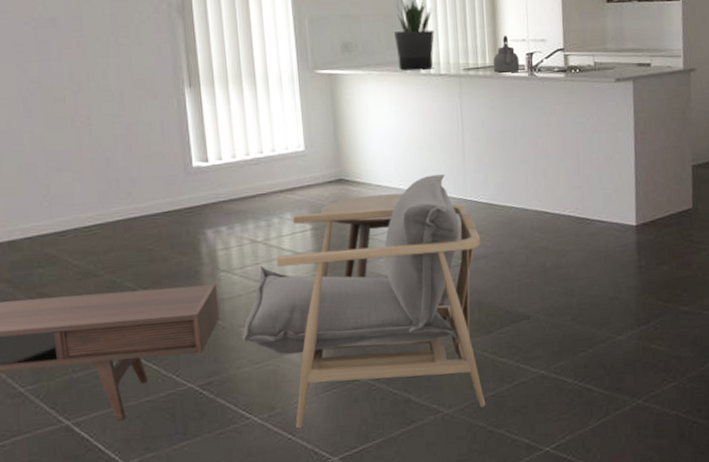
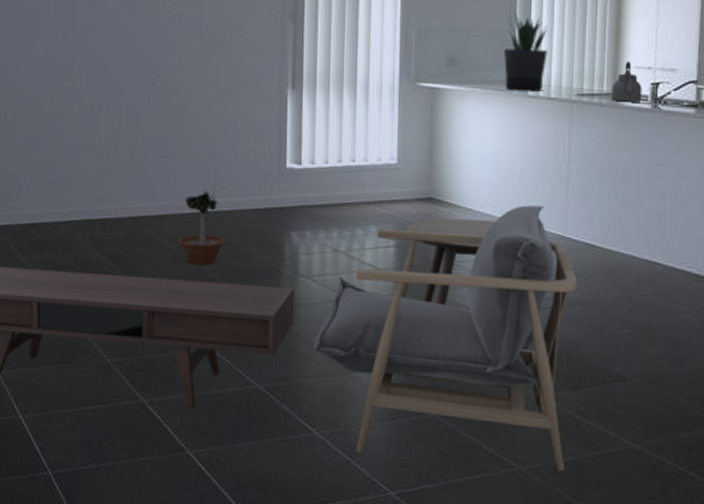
potted tree: none [84,194,137,277] -> present [178,186,225,265]

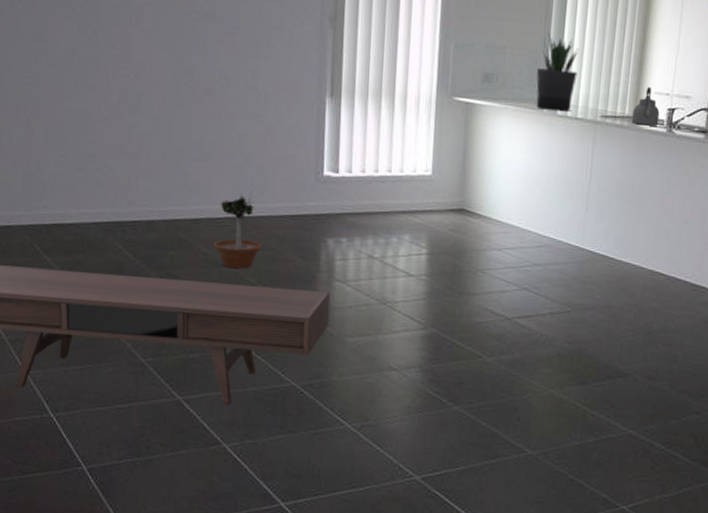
armchair: present [313,205,577,472] -> none [347,218,591,455]
side table: present [405,218,531,366] -> none [437,229,546,364]

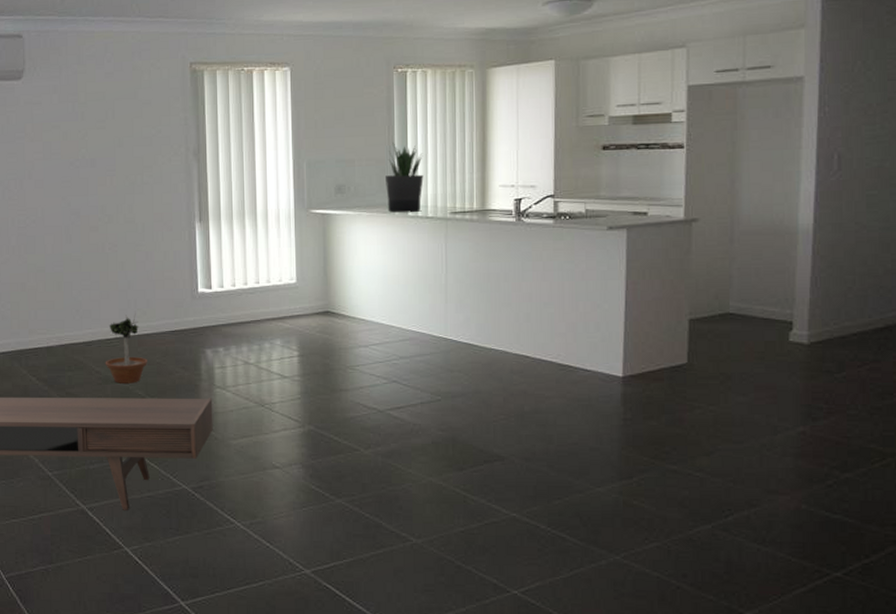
kettle: present [631,86,660,126] -> none [480,180,507,217]

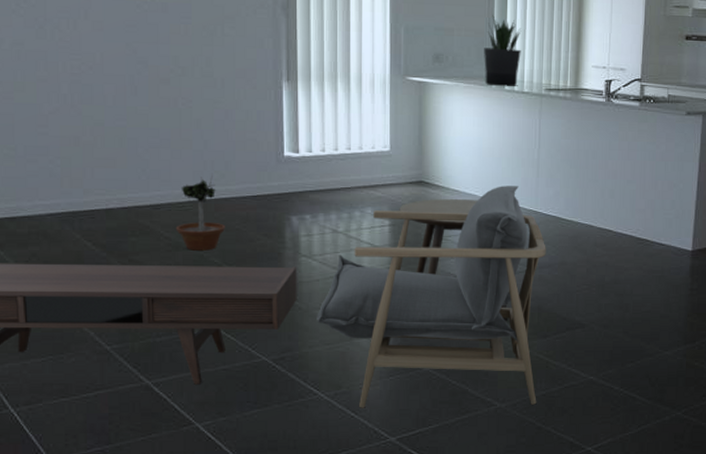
armchair: none [231,313,459,542] -> present [317,186,546,408]
side table: none [307,327,421,453] -> present [399,198,509,321]

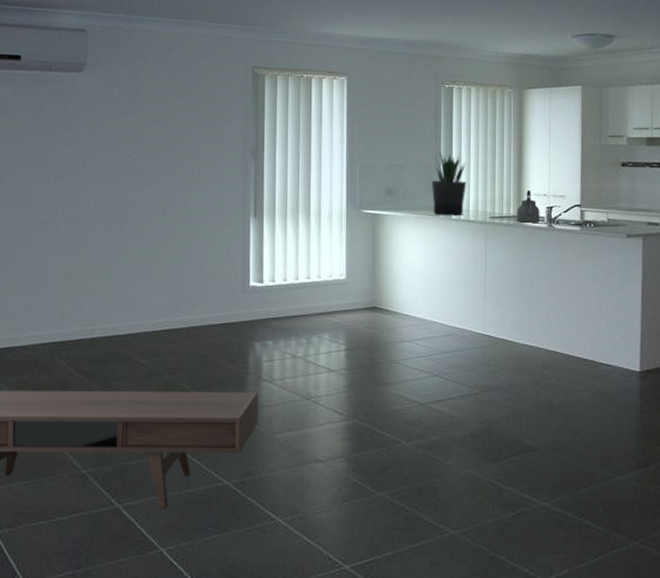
potted tree: present [175,174,225,251] -> none [150,304,195,377]
armchair: present [317,186,546,408] -> none [276,310,495,534]
side table: present [399,198,509,321] -> none [354,323,460,444]
kettle: none [573,61,598,97] -> present [516,189,540,223]

